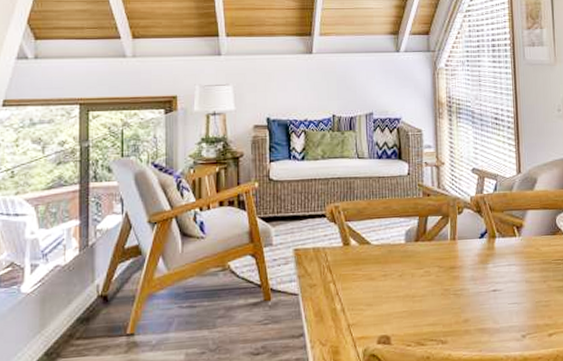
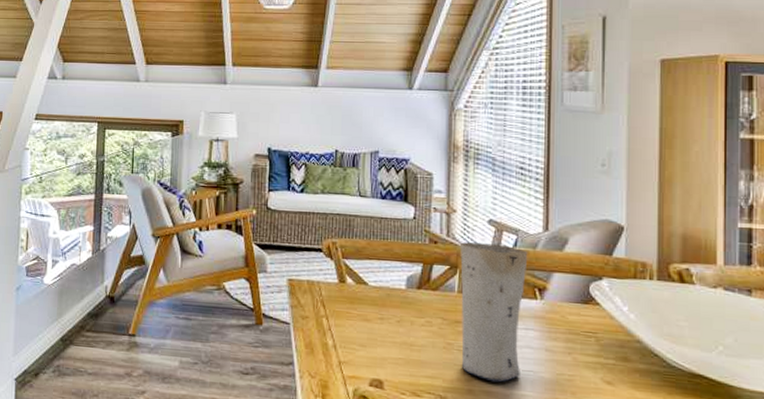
vase: none [449,190,507,319] -> present [459,242,528,383]

